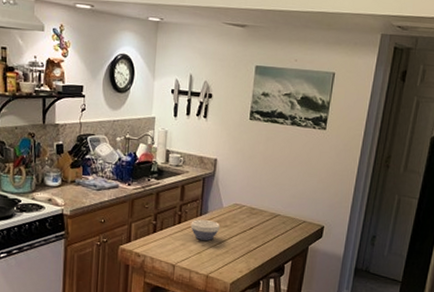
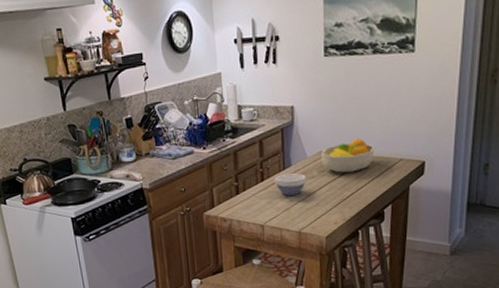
fruit bowl: none [235,196,284,227] -> present [321,137,375,173]

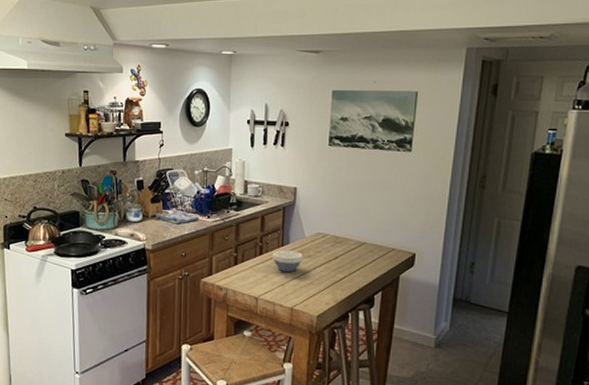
fruit bowl: present [321,137,375,173] -> none [319,224,370,256]

